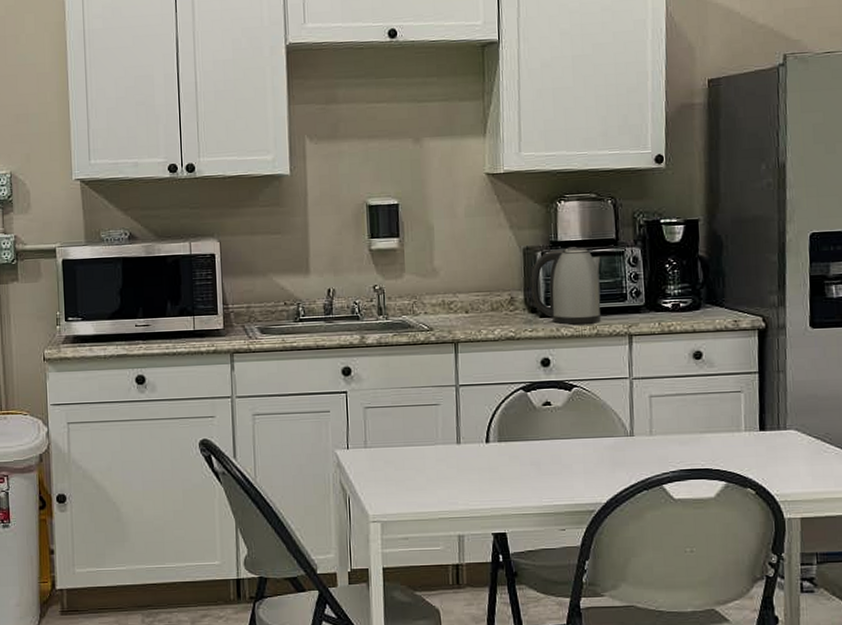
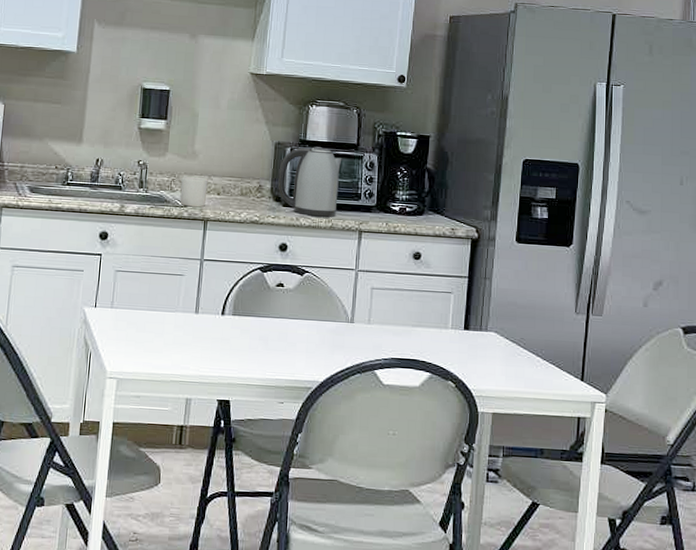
mug: none [423,295,454,330] -> present [180,176,208,208]

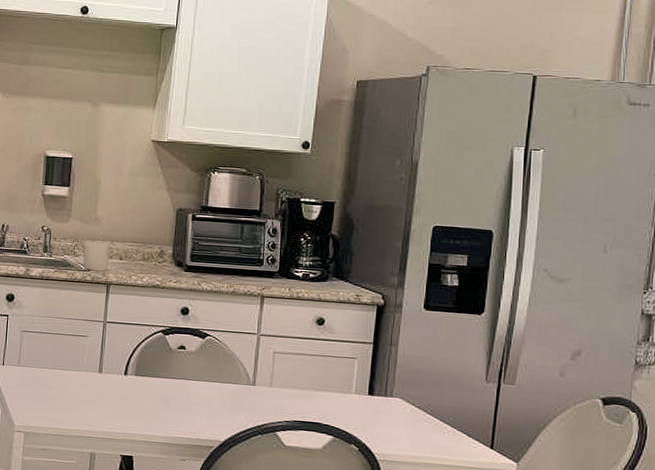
kettle: present [279,147,342,217] -> none [180,213,245,282]

